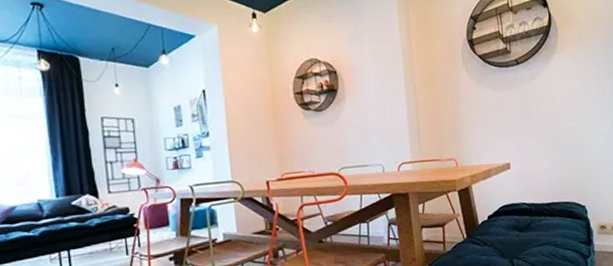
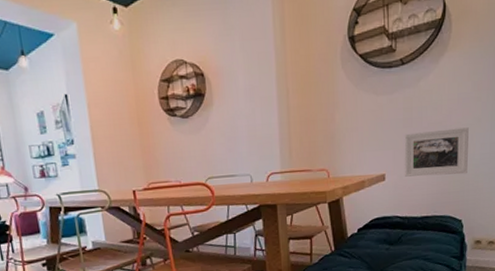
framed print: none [524,119,586,165] -> present [404,127,469,177]

